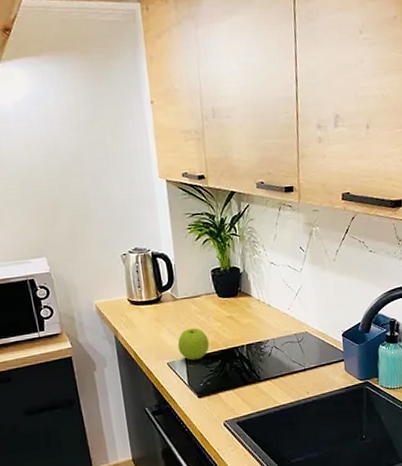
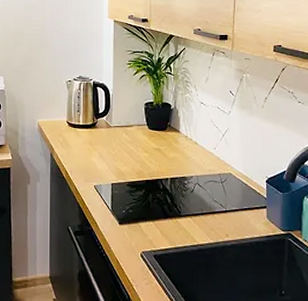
apple: present [177,328,209,361] -> none [106,155,135,187]

